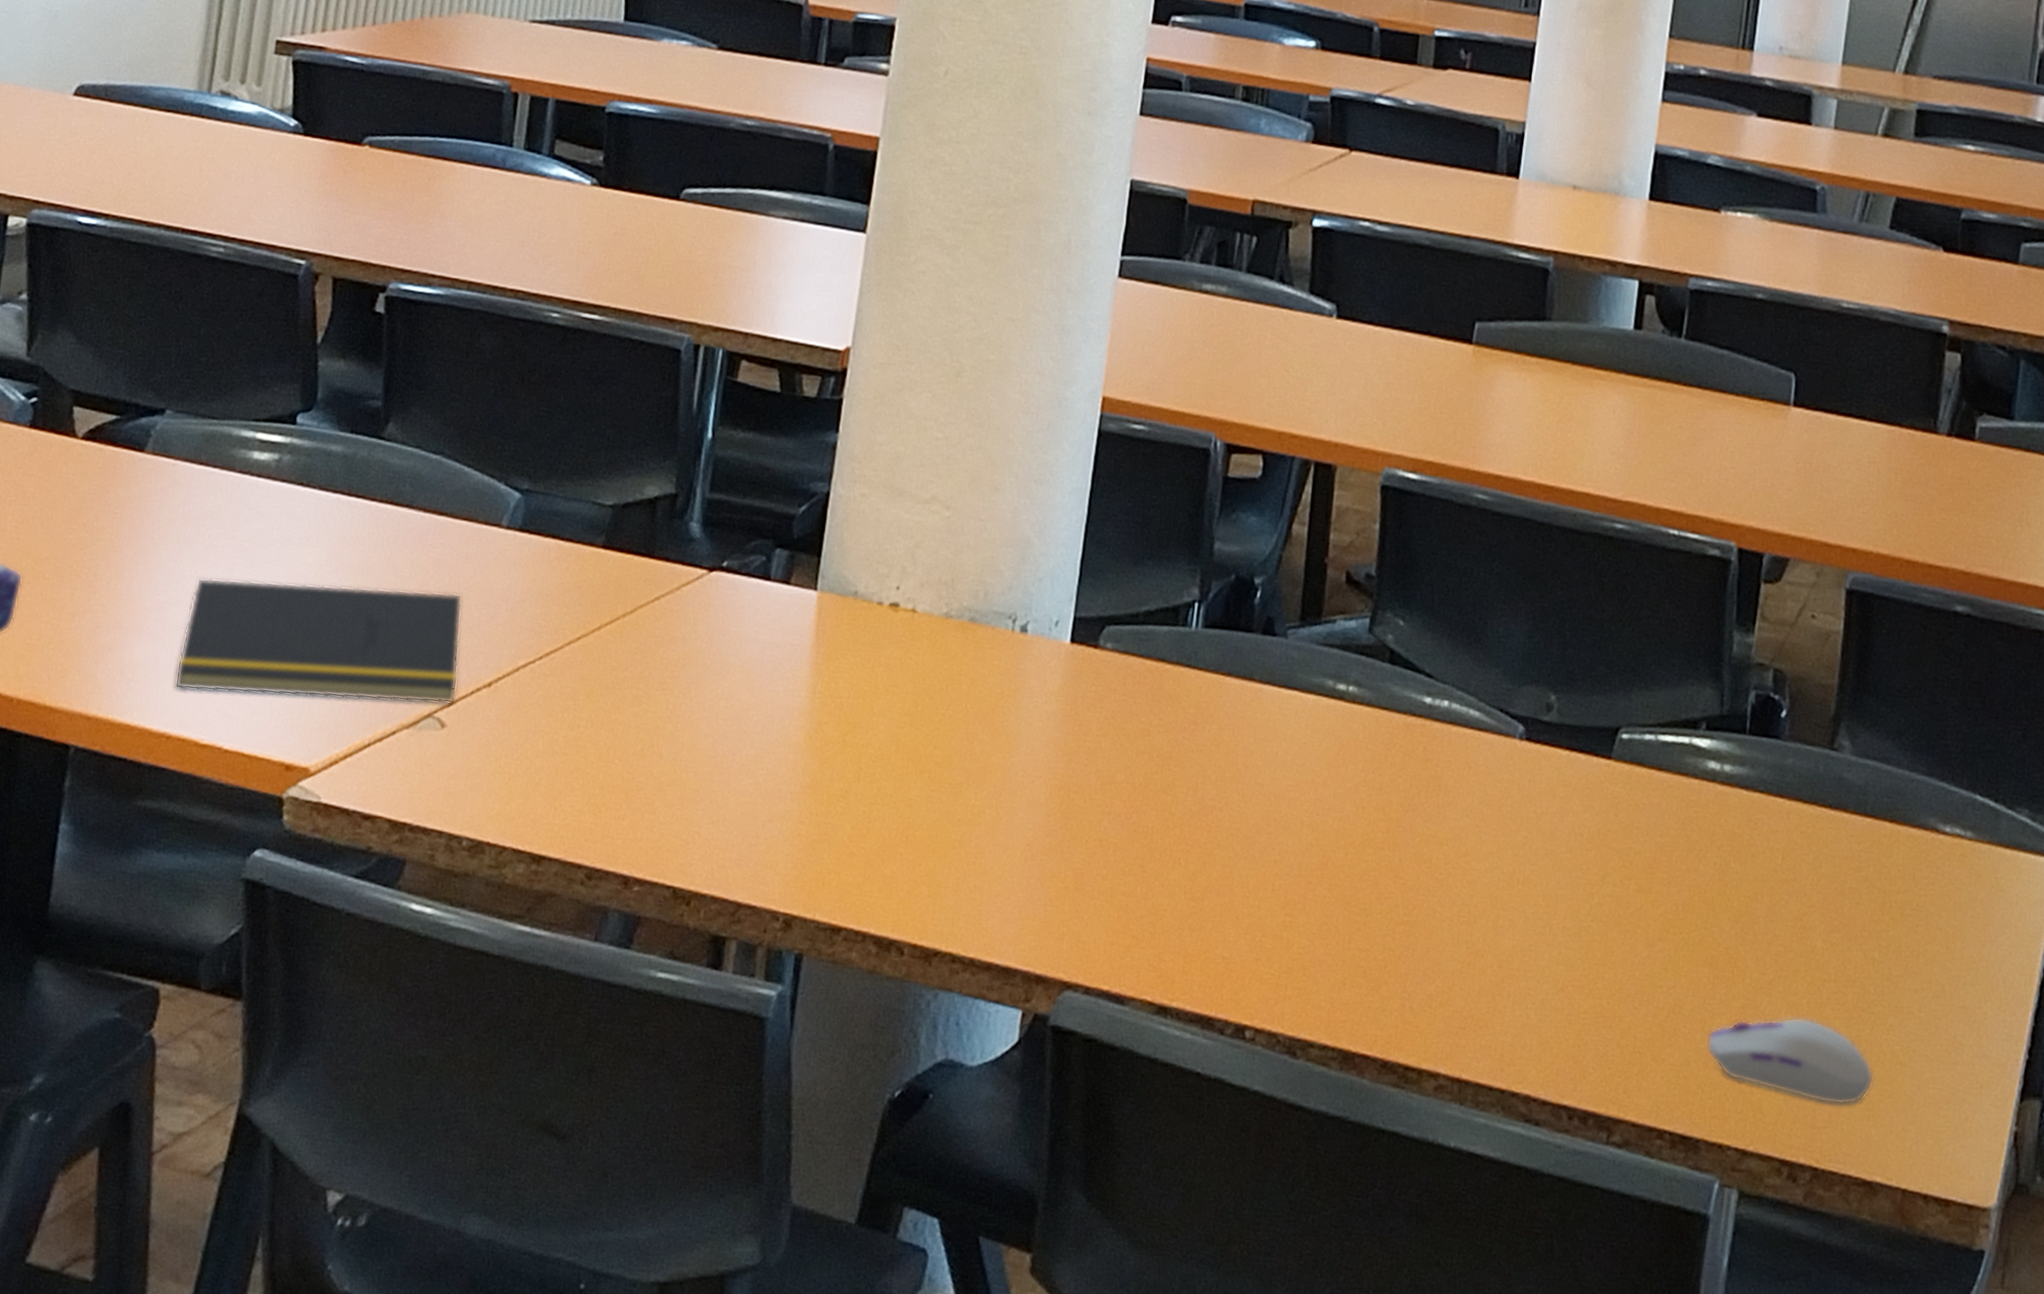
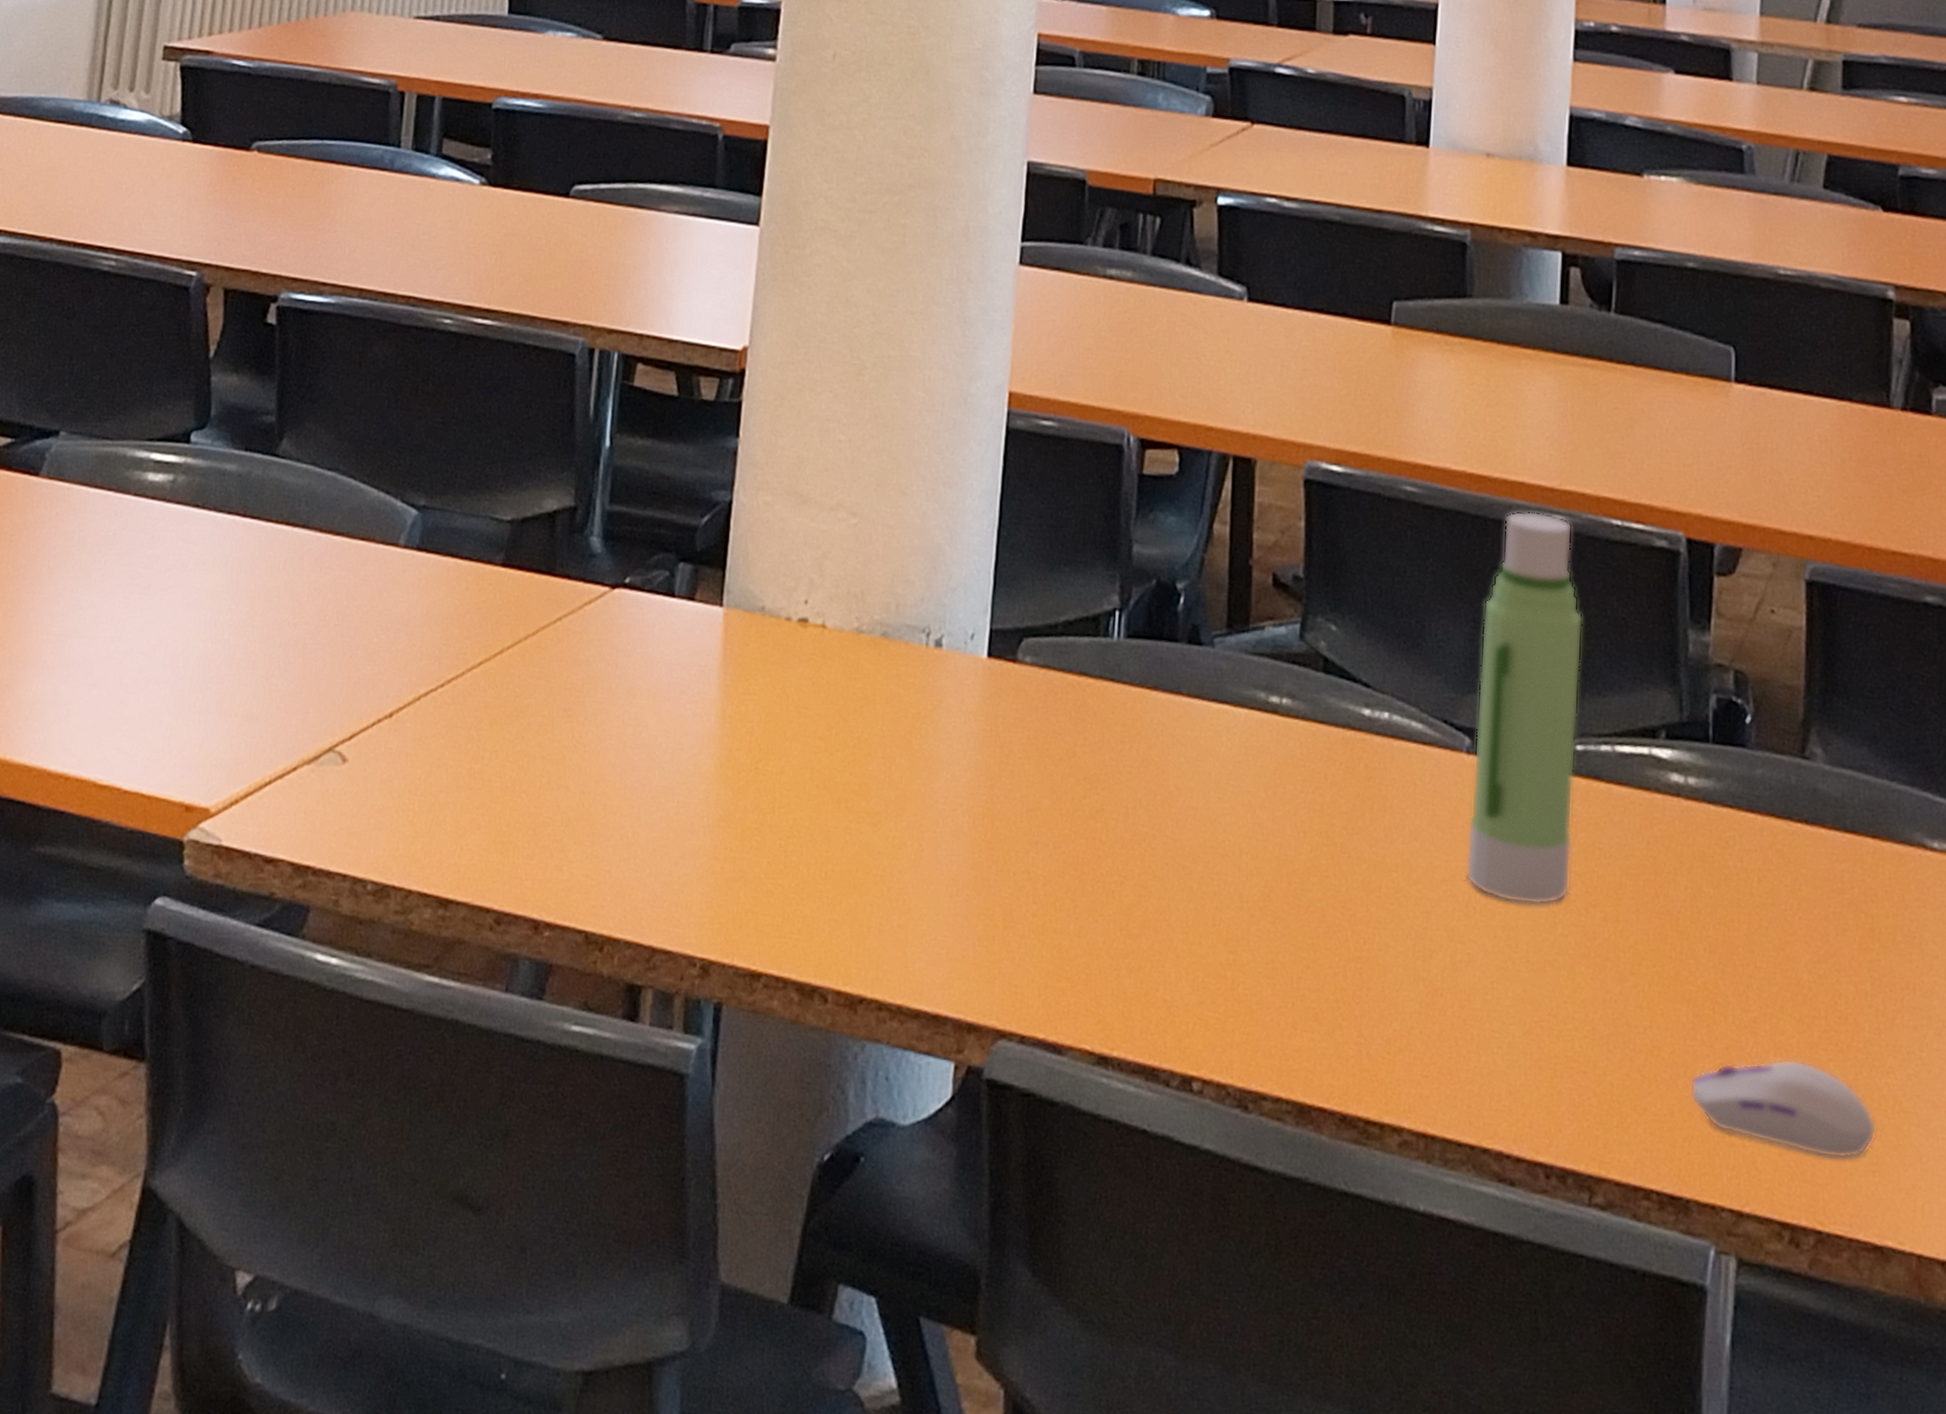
notepad: present [174,577,463,704] -> none [72,607,361,737]
water bottle: none [1511,519,1636,878] -> present [1466,510,1583,906]

